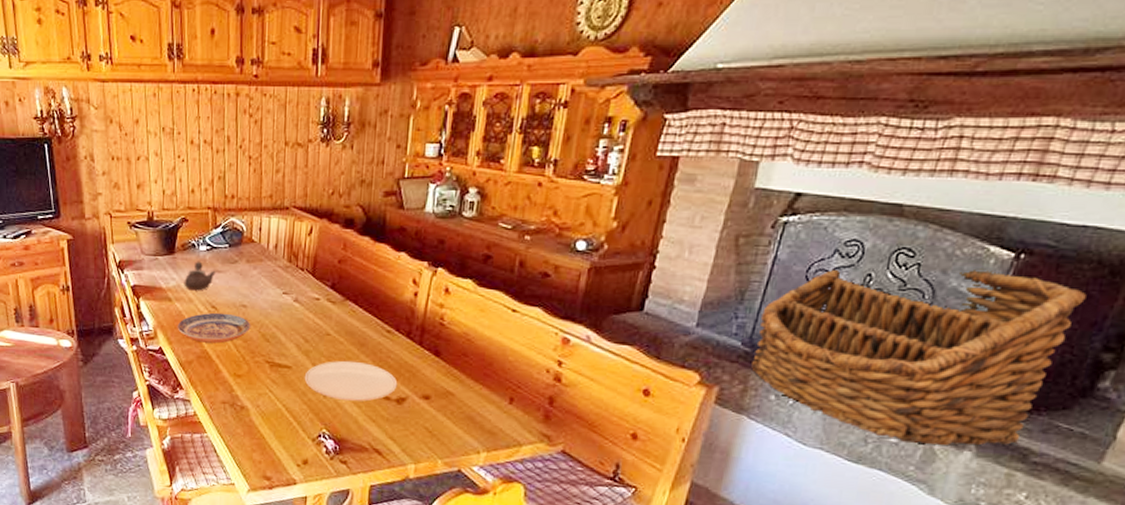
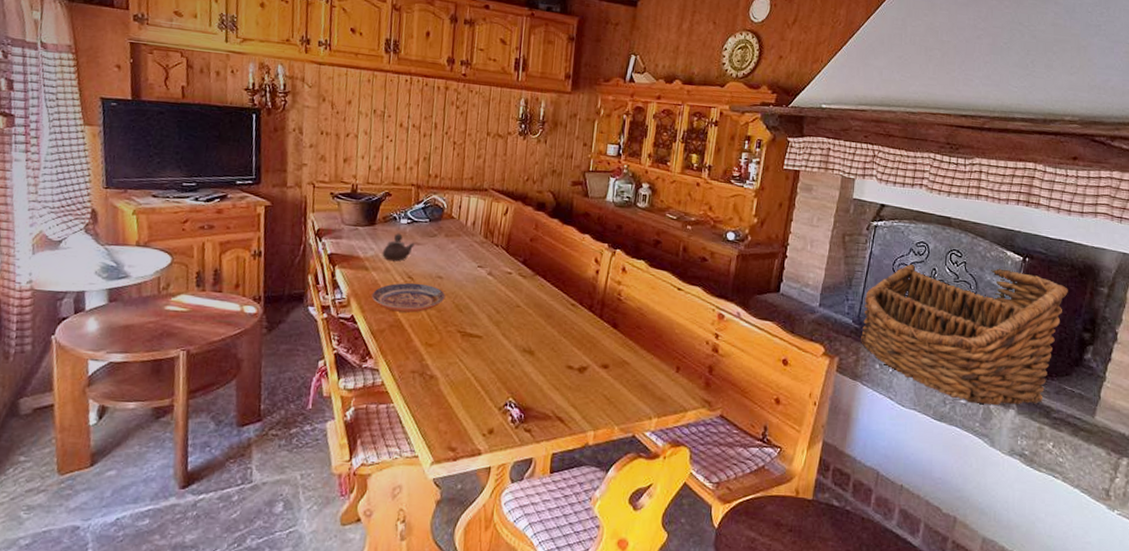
plate: present [304,360,398,402] -> none [494,331,580,371]

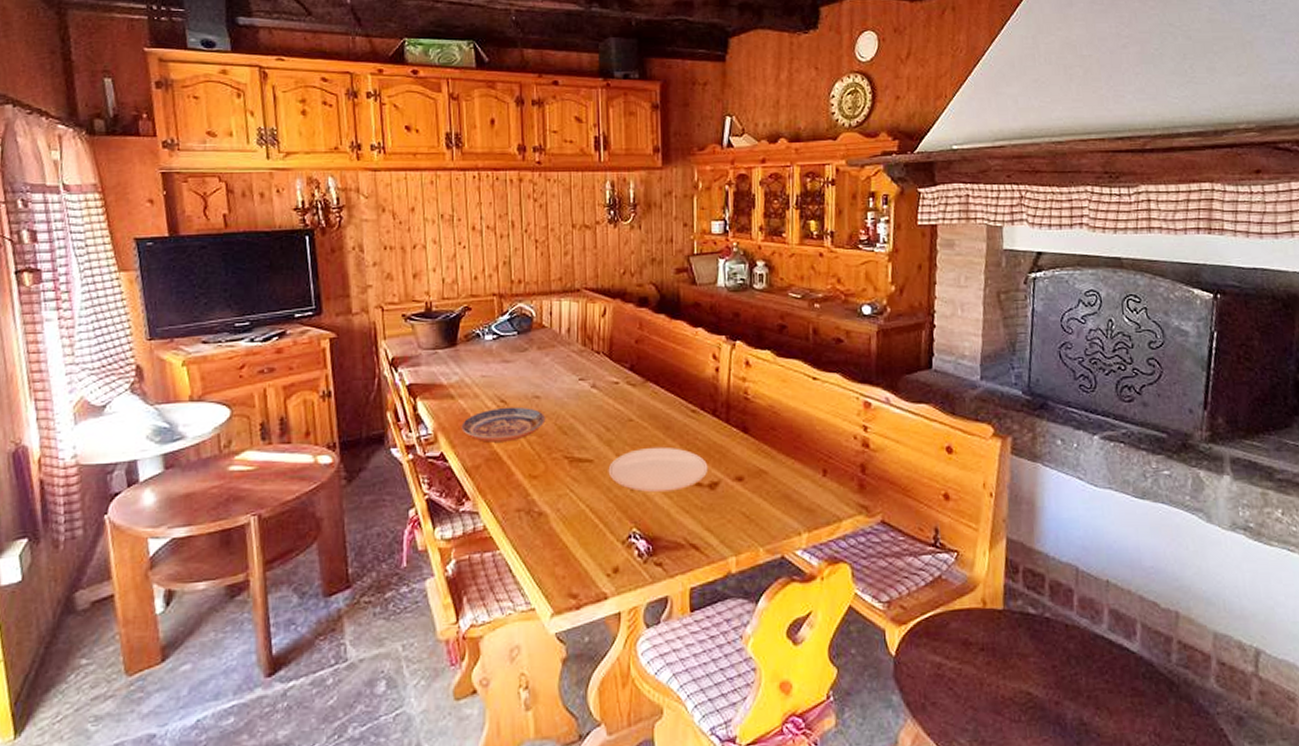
teapot: present [382,233,415,261] -> none [468,352,504,383]
plate: none [494,331,580,371] -> present [608,446,708,493]
basket: present [861,264,1068,405] -> none [1033,309,1273,474]

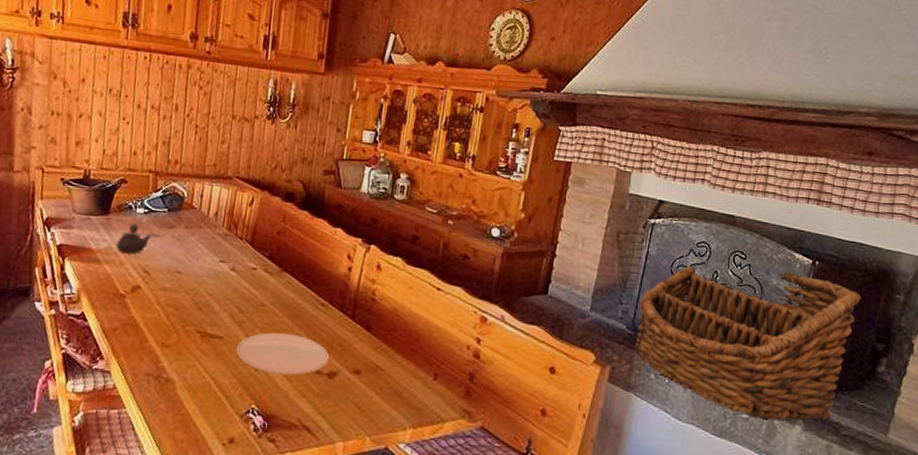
plate: present [461,406,546,443] -> none [104,277,185,311]
teapot: none [468,352,504,383] -> present [116,223,152,253]
basket: none [1033,309,1273,474] -> present [635,266,861,421]

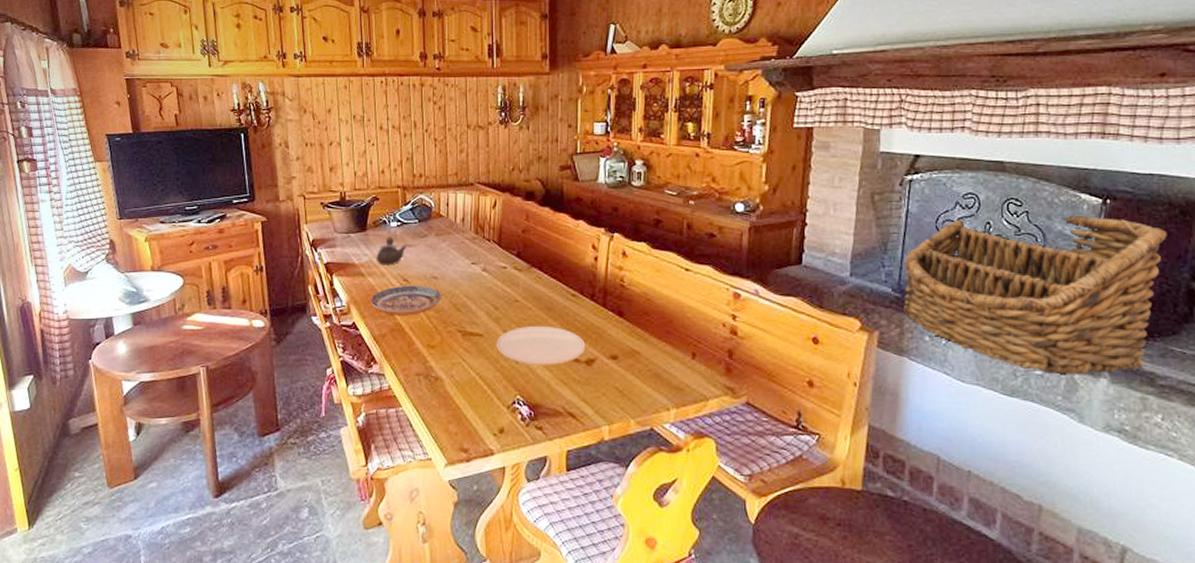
plate: none [104,277,185,311] -> present [370,285,442,315]

